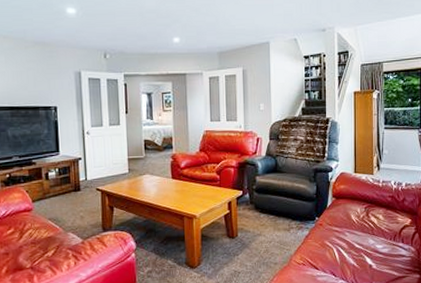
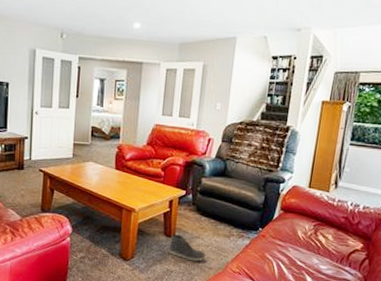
sneaker: none [233,235,269,259] -> present [168,234,206,262]

